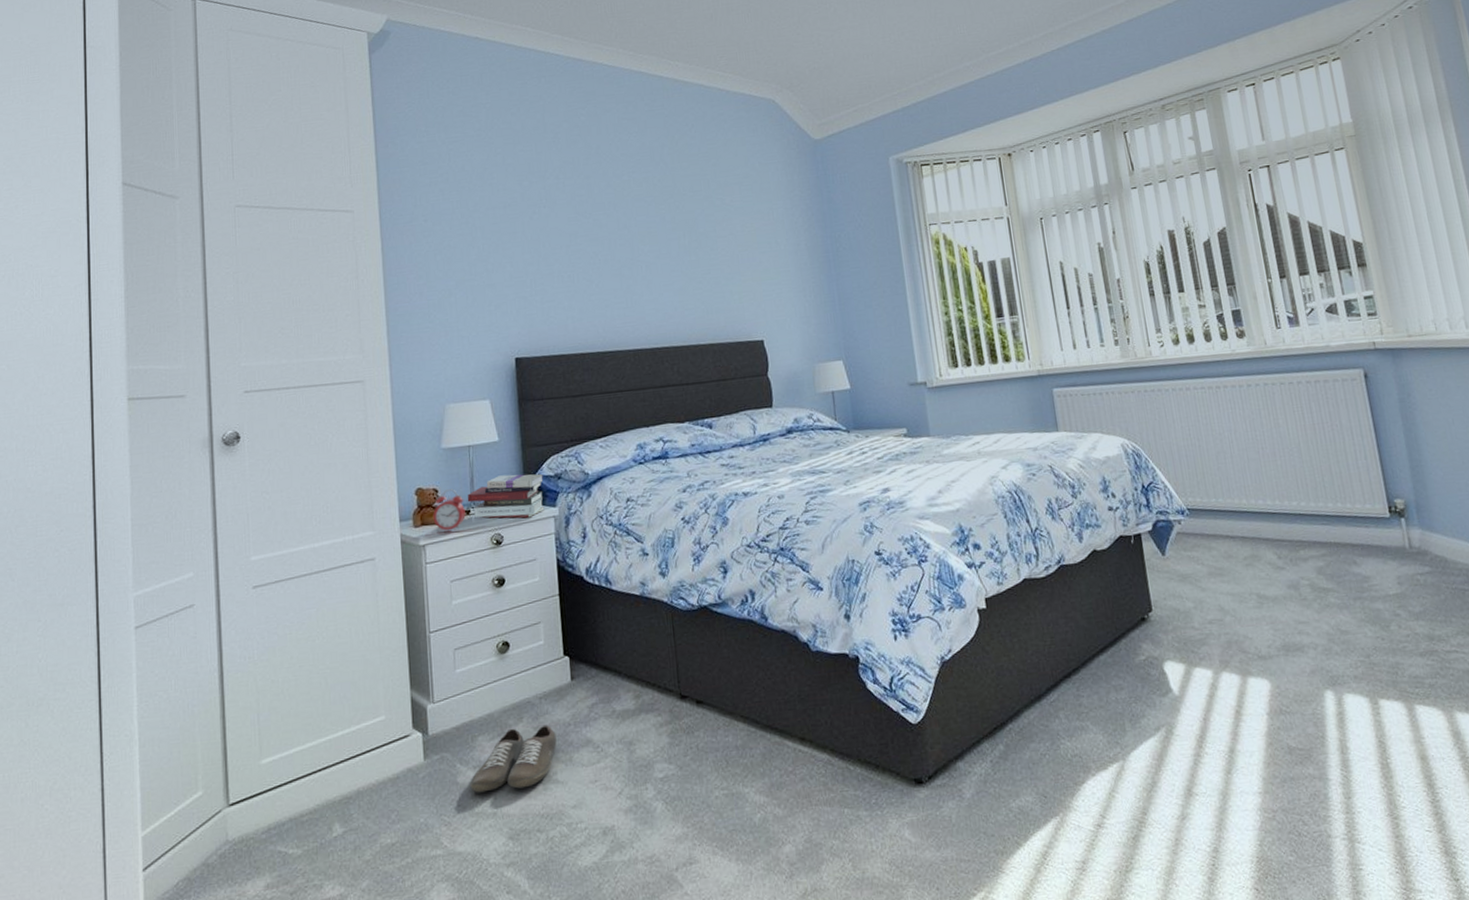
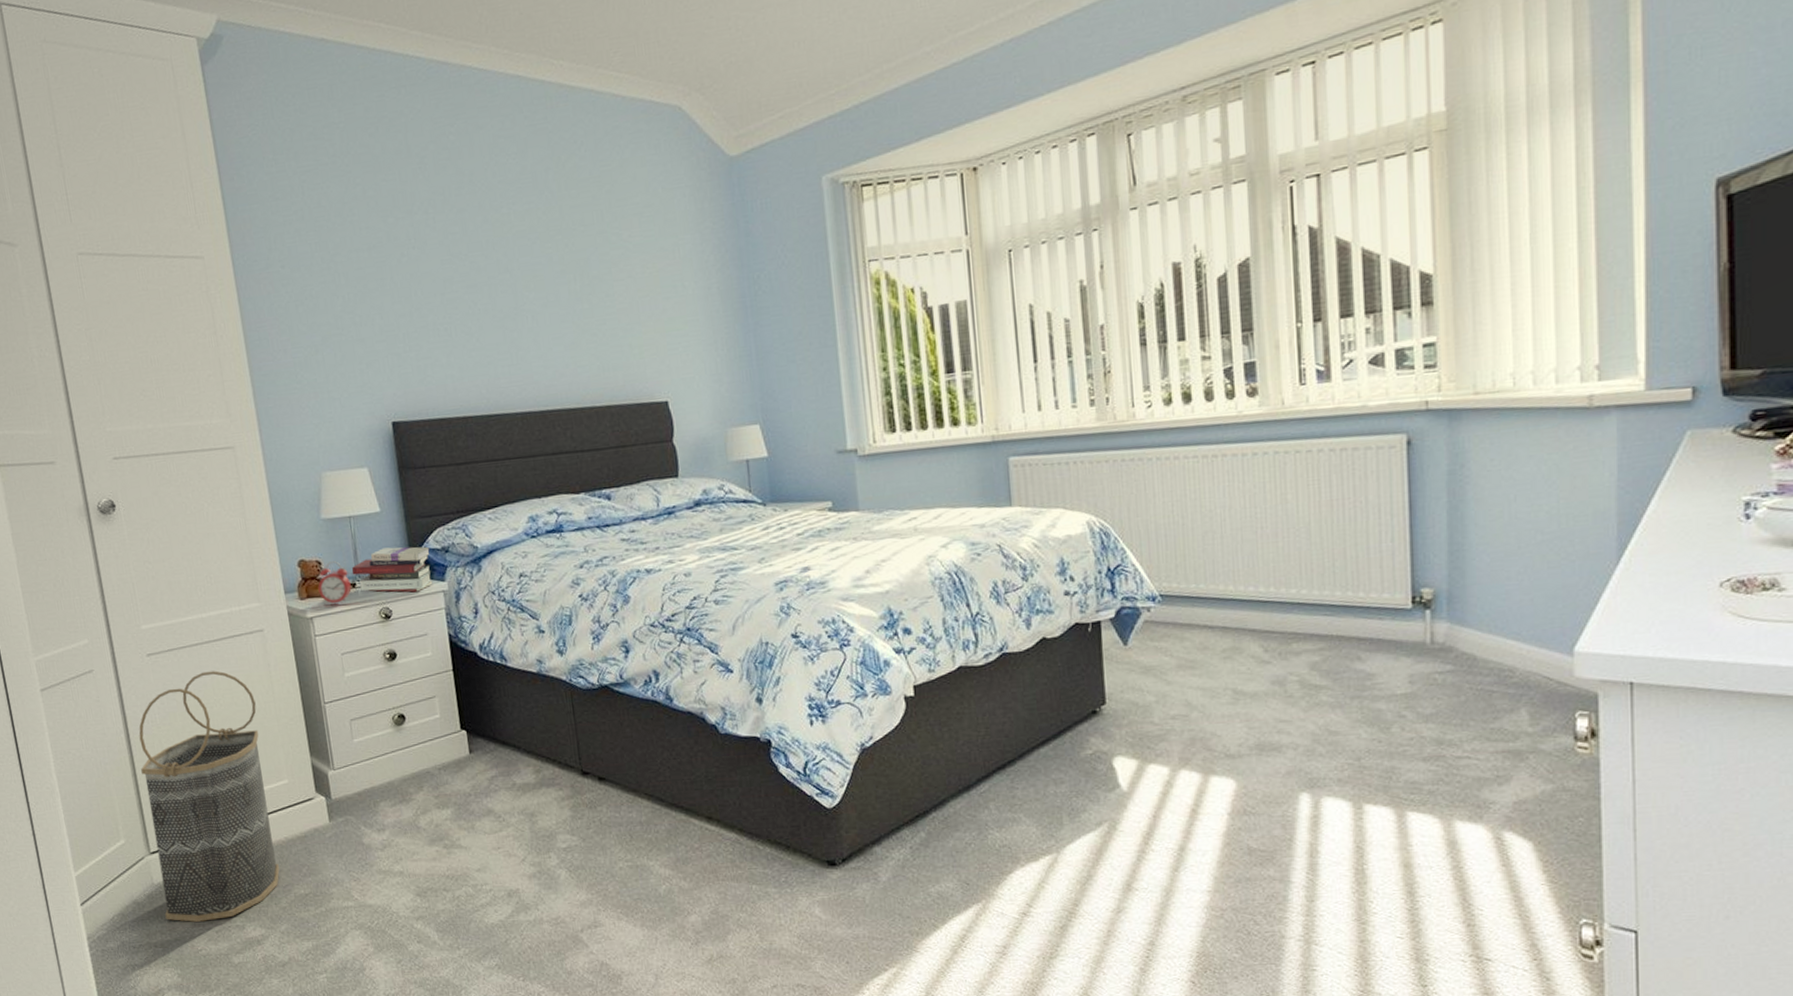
basket: none [231,602,367,884] -> present [139,671,280,922]
shoe: present [470,724,557,793] -> none [375,794,459,854]

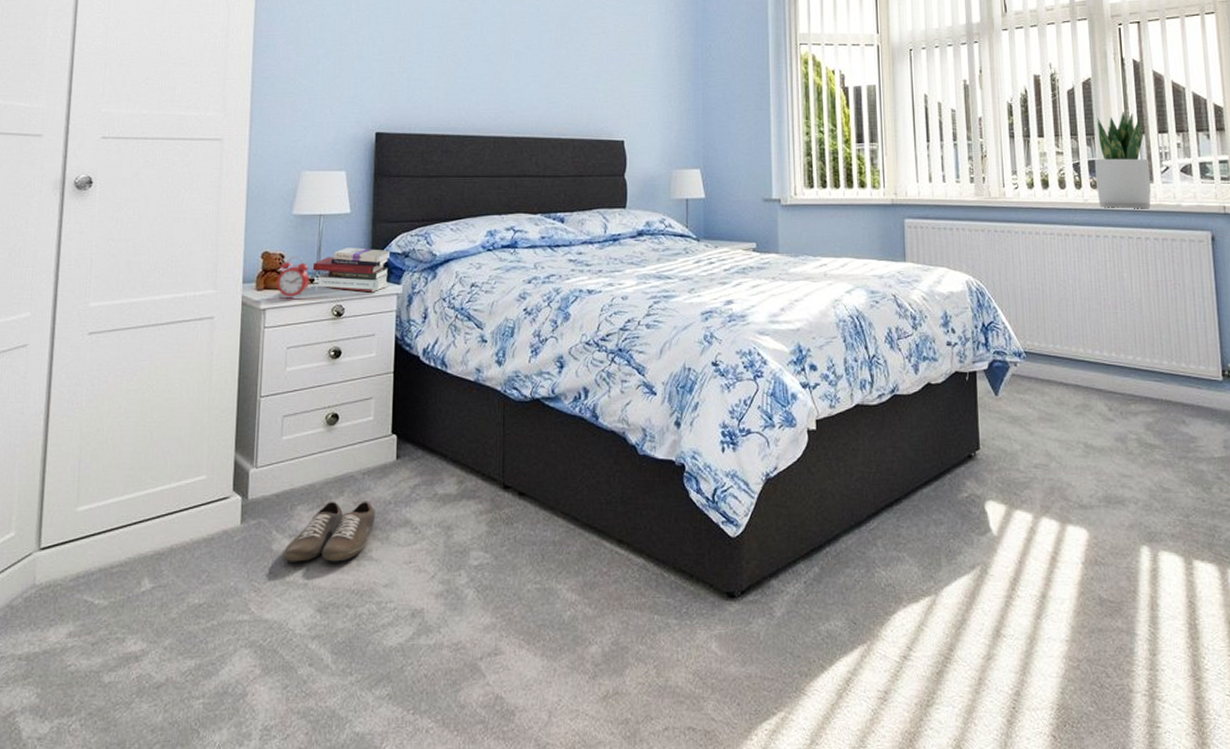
basket: present [139,671,280,922] -> none [38,355,190,631]
shoe: none [375,794,459,854] -> present [284,500,375,562]
planter: none [1252,296,1328,420] -> present [1094,112,1151,209]

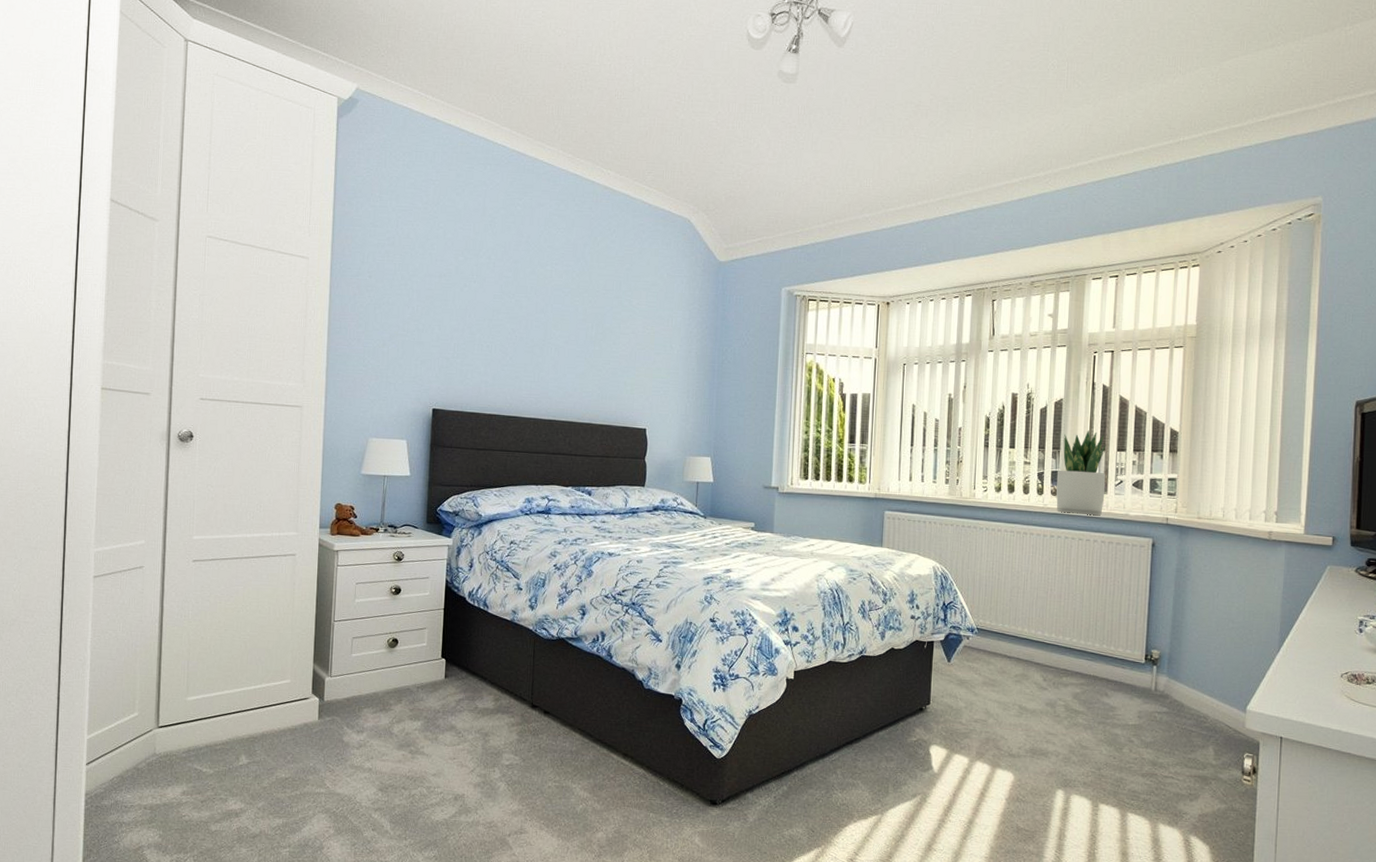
alarm clock: present [276,256,309,299] -> none [347,508,375,544]
shoe: present [284,500,375,562] -> none [353,707,427,754]
books: present [312,247,391,293] -> none [377,504,444,543]

